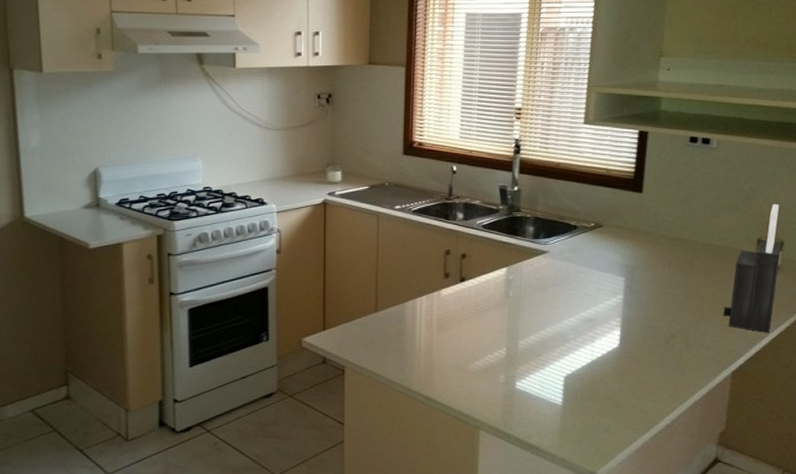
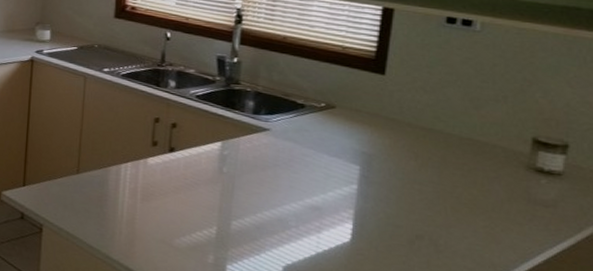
knife block: present [722,203,782,334] -> none [484,99,566,250]

